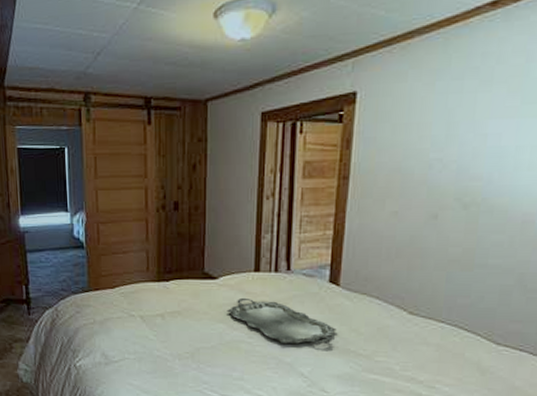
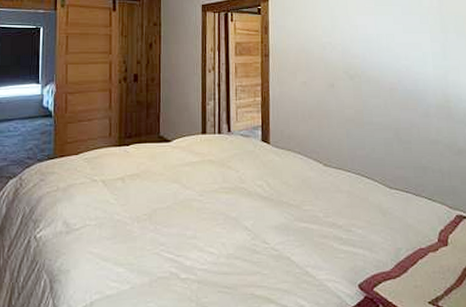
serving tray: present [227,297,337,344] -> none [180,158,271,199]

